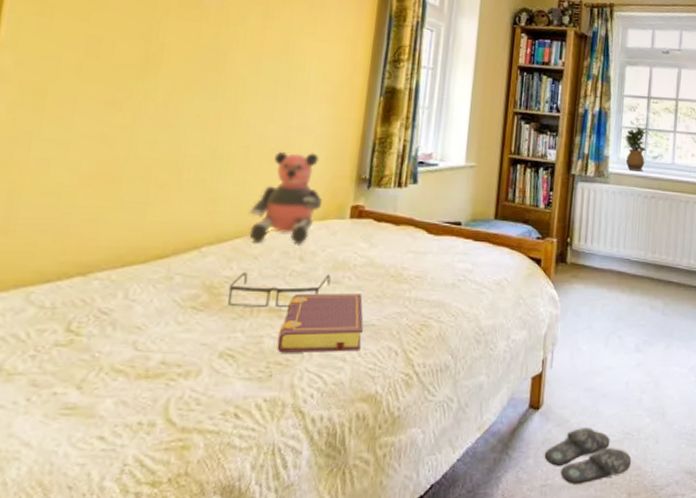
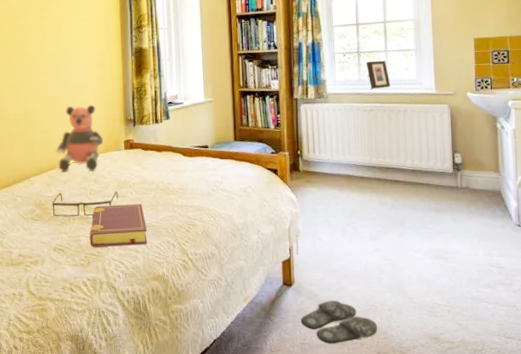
potted plant: present [625,126,647,170] -> none [339,51,361,89]
picture frame: none [653,140,676,174] -> present [366,60,391,90]

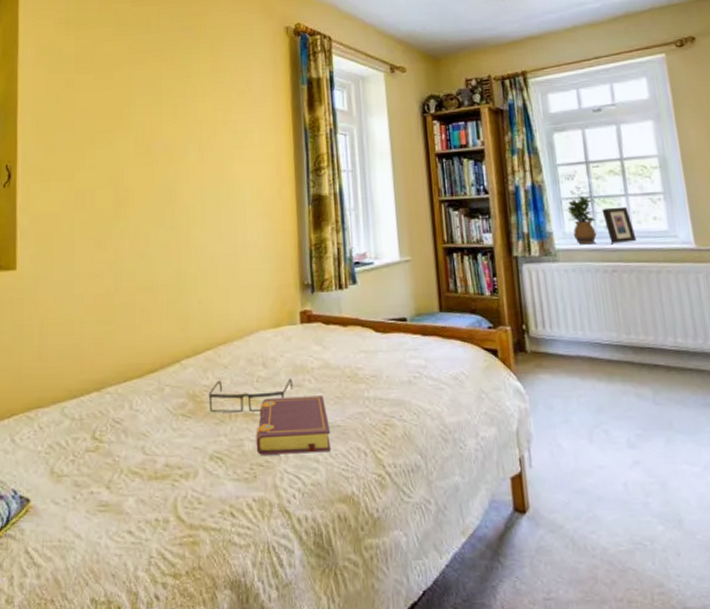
bear: present [55,105,104,172] -> none [214,266,274,353]
slippers: present [300,300,377,344] -> none [541,535,649,600]
potted plant: none [339,51,361,89] -> present [568,195,597,244]

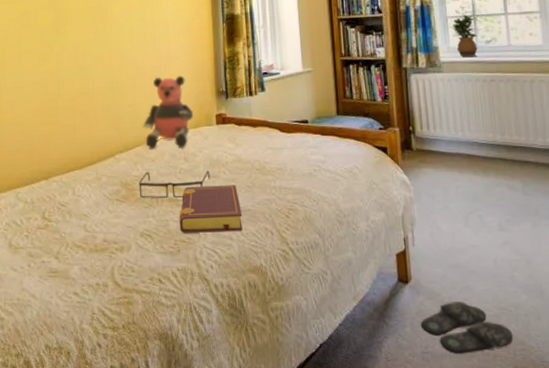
bear: none [214,266,274,353] -> present [142,76,194,149]
slippers: none [541,535,649,600] -> present [420,302,513,354]
picture frame: present [602,206,637,245] -> none [483,24,514,57]

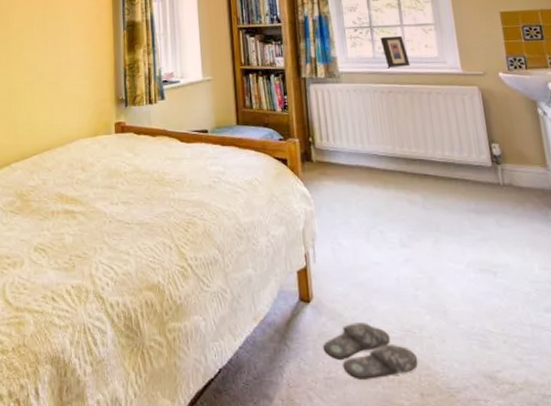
glasses: present [138,170,210,199] -> none [34,181,108,211]
bear: present [142,76,194,149] -> none [40,82,93,158]
book: present [179,185,243,233] -> none [75,196,140,248]
potted plant: present [453,14,478,57] -> none [350,25,375,67]
picture frame: none [483,24,514,57] -> present [380,35,410,69]

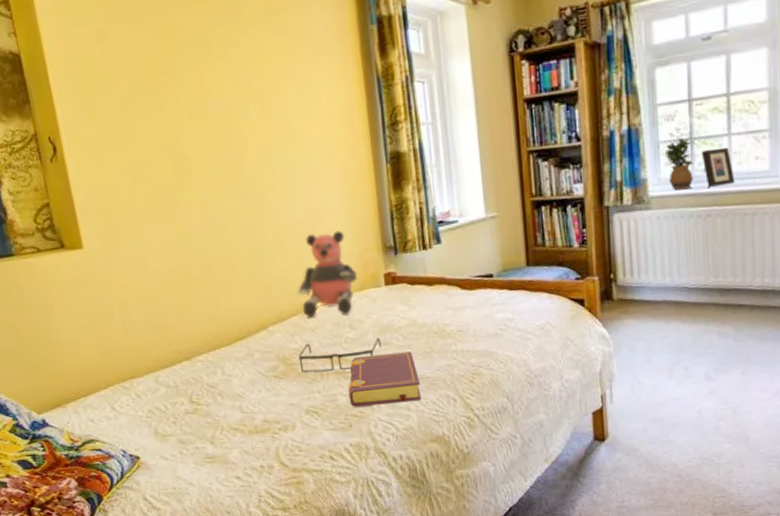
glasses: none [34,181,108,211] -> present [298,337,382,373]
bear: none [40,82,93,158] -> present [297,230,358,318]
book: none [75,196,140,248] -> present [348,351,421,407]
slippers: present [323,323,417,379] -> none [616,455,713,506]
potted plant: none [350,25,375,67] -> present [665,137,694,190]

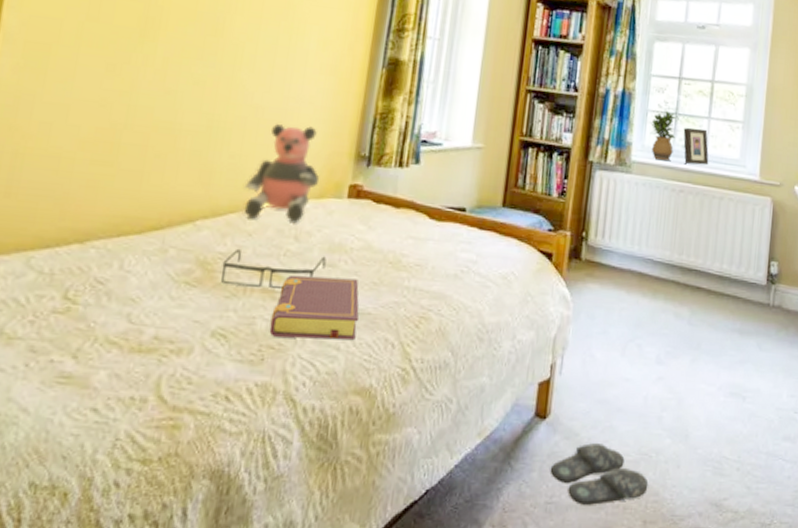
slippers: none [616,455,713,506] -> present [550,443,648,505]

